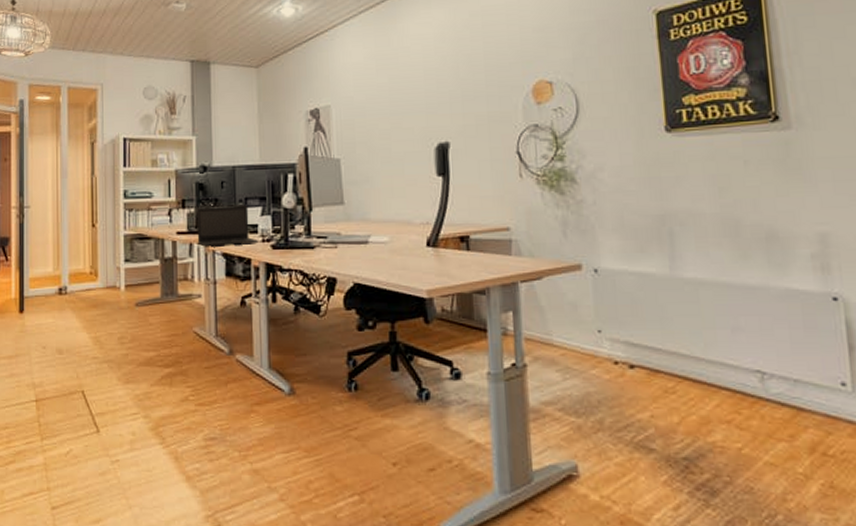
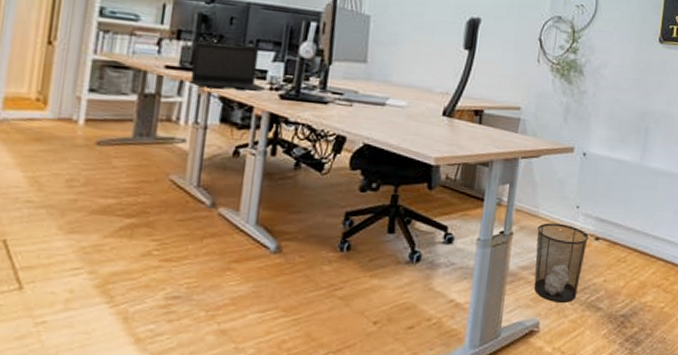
waste bin: none [554,351,621,443] -> present [533,223,589,303]

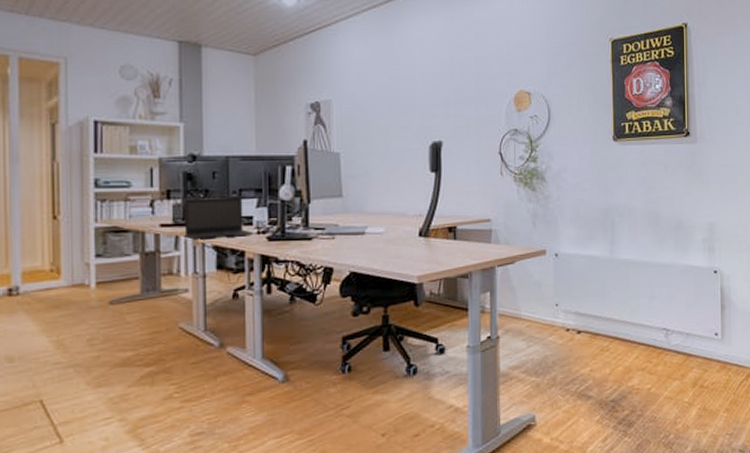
waste bin: present [533,223,589,303] -> none [522,322,571,396]

